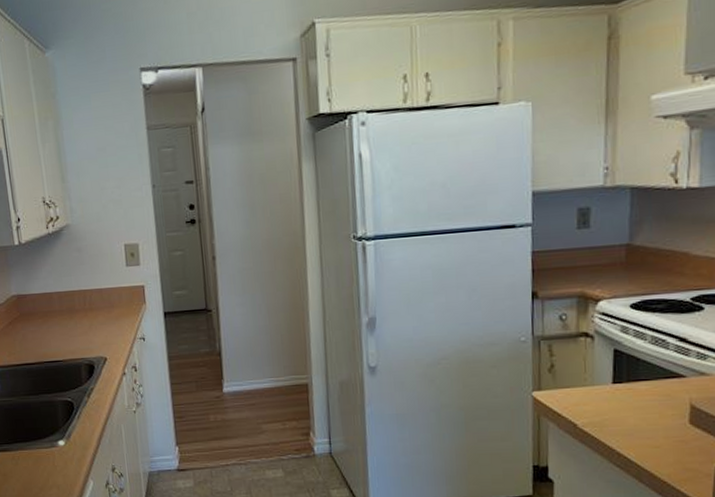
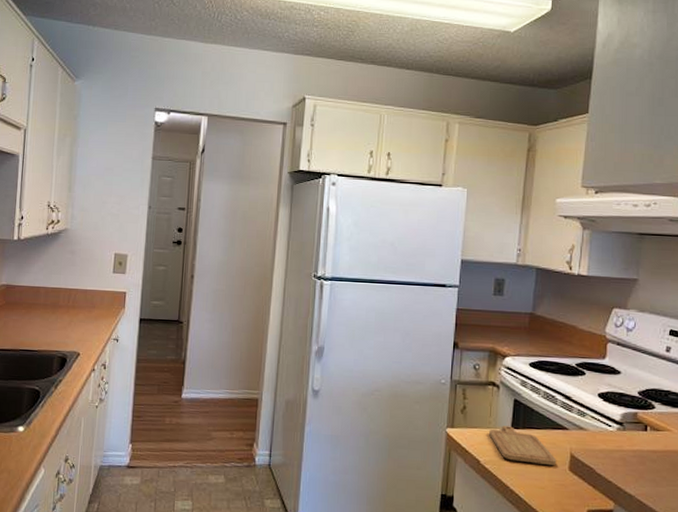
chopping board: none [585,381,673,421] -> present [489,426,557,465]

